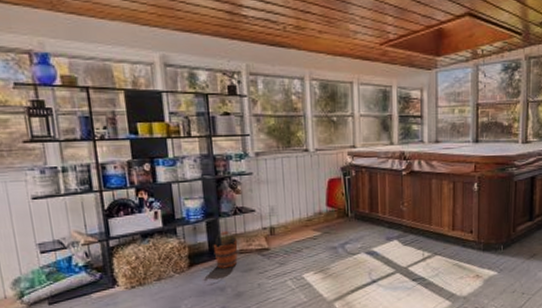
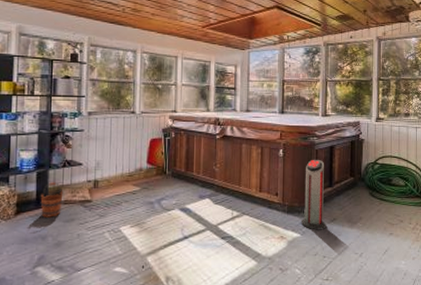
air purifier: none [498,192,526,267] -> present [301,160,327,230]

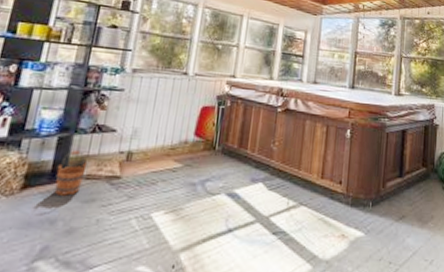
air purifier: present [301,160,327,230] -> none [365,144,395,229]

